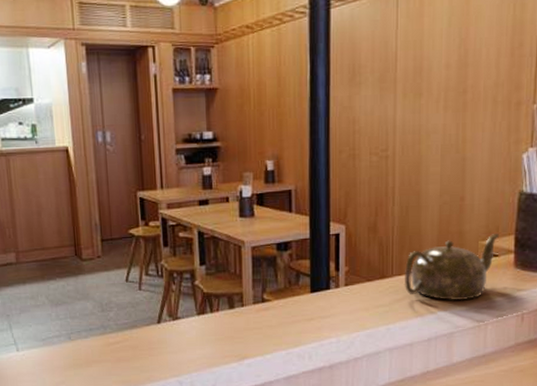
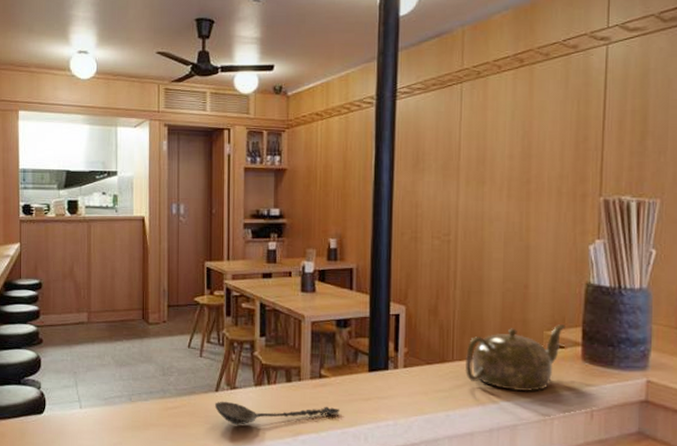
spoon: none [157,329,283,355] -> present [214,401,339,425]

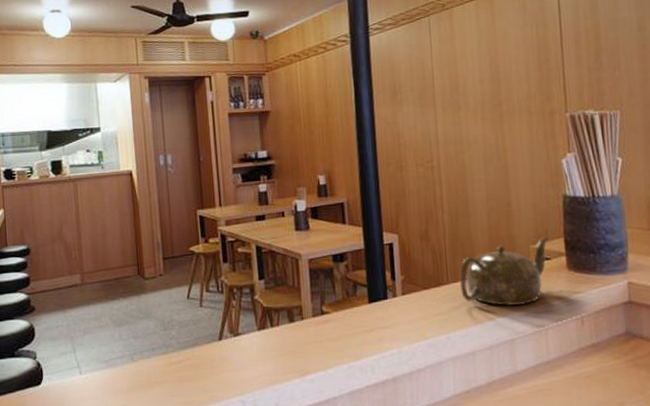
spoon: present [214,401,339,425] -> none [219,342,344,372]

